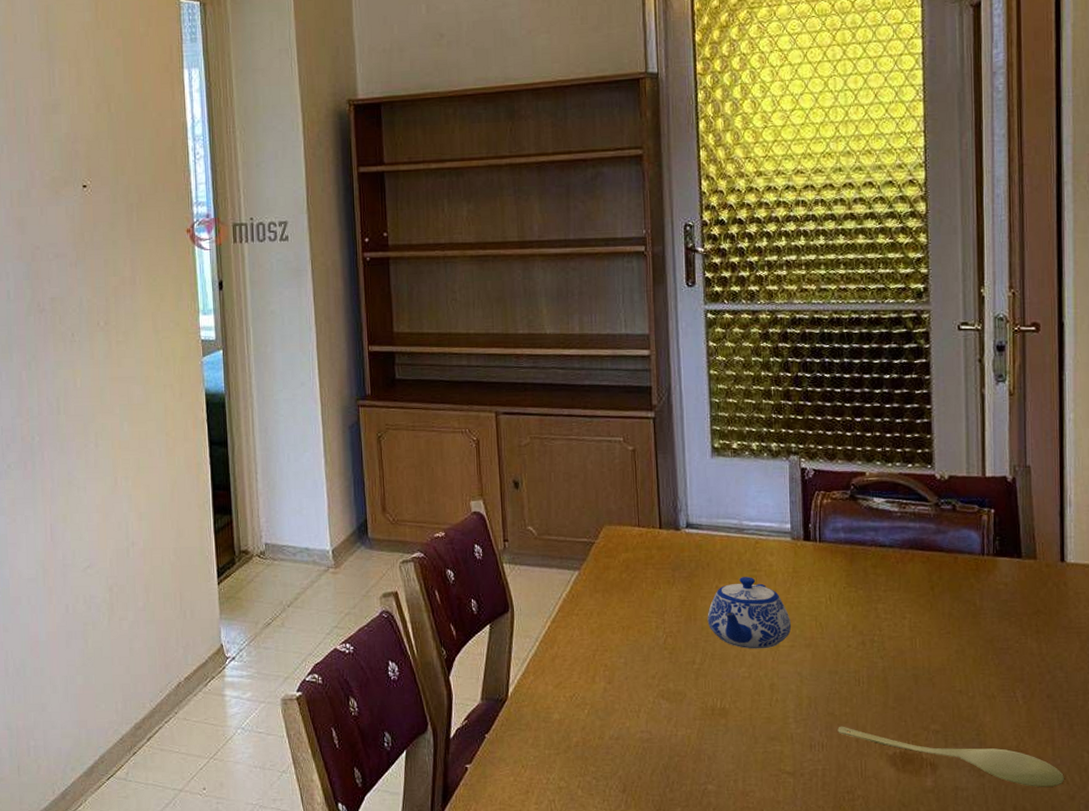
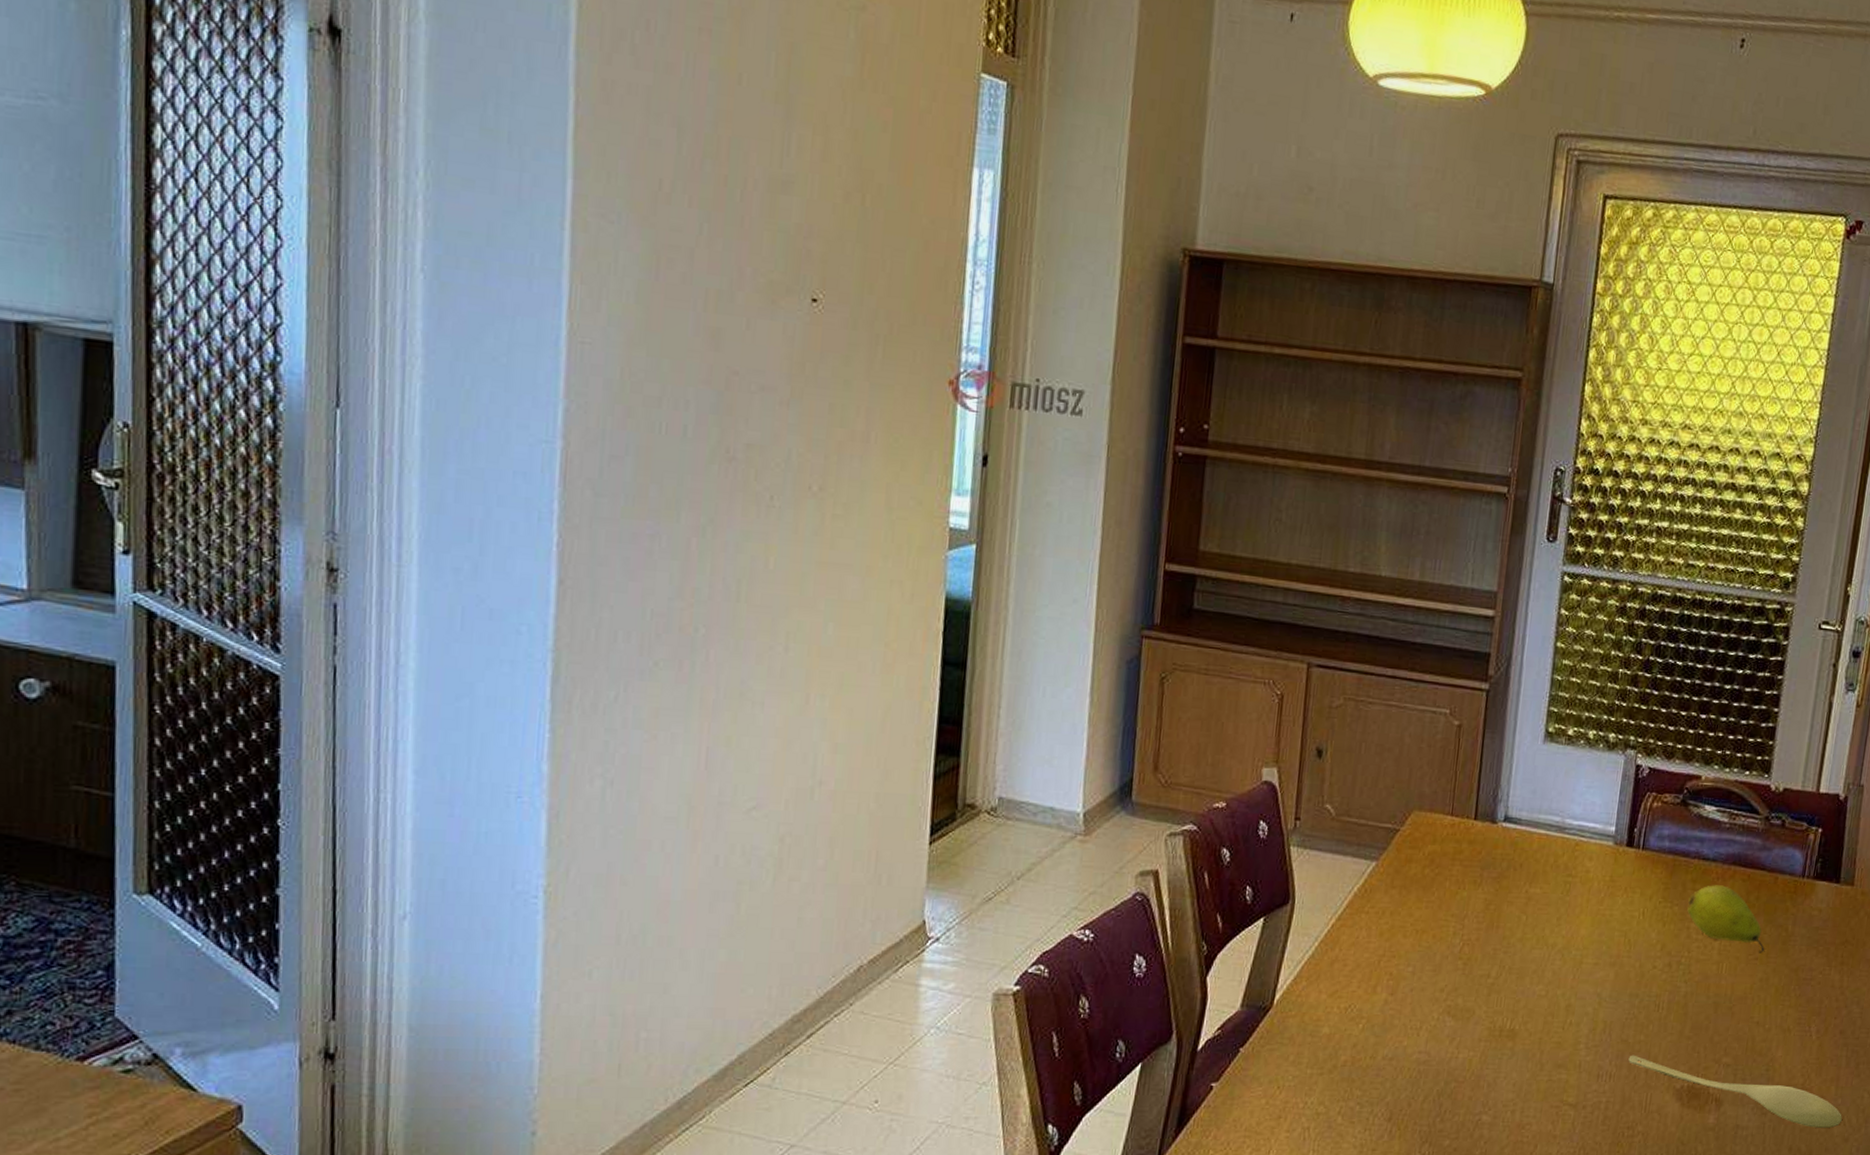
teapot: present [707,577,792,649] -> none [1510,882,1599,965]
fruit: none [872,568,955,627] -> present [1687,885,1764,953]

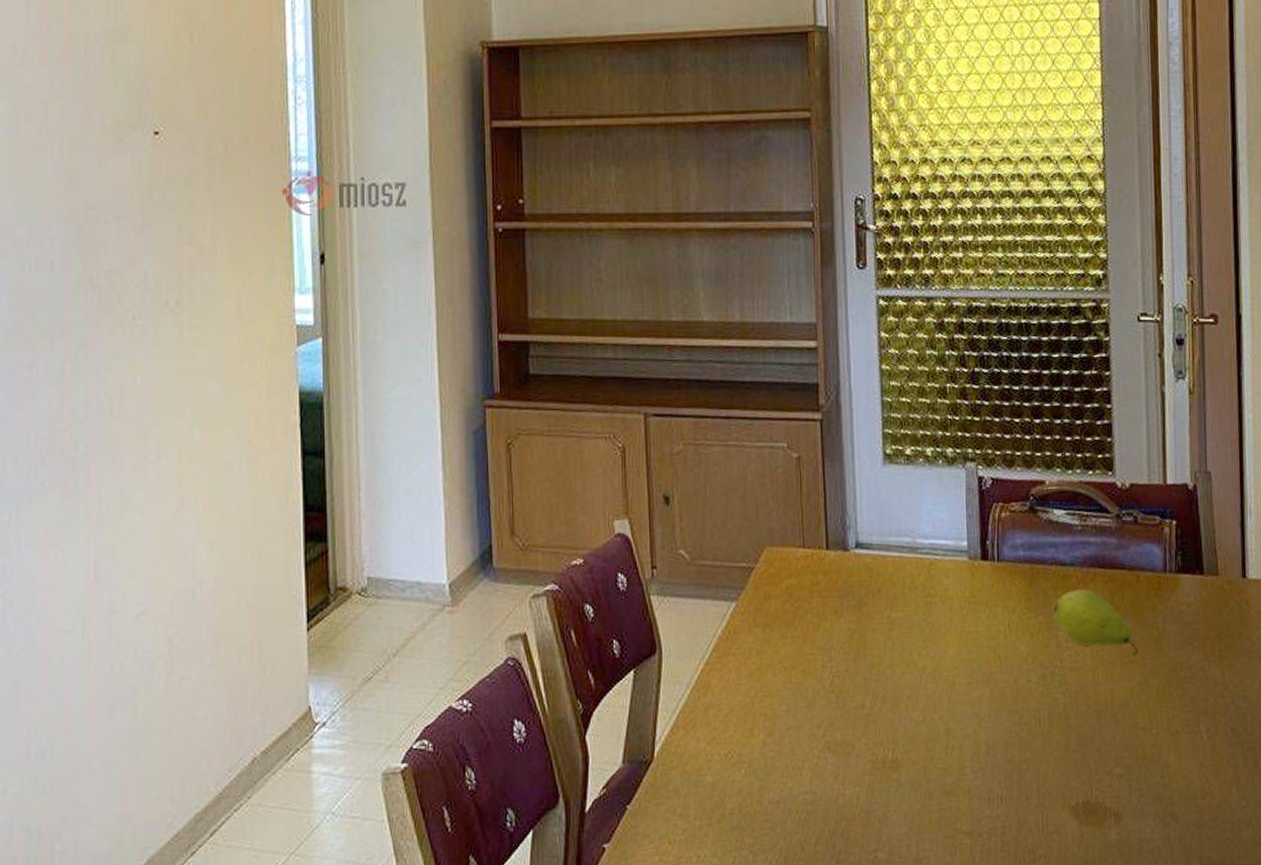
spoon: present [1628,1055,1842,1128] -> none [1017,774,1249,834]

